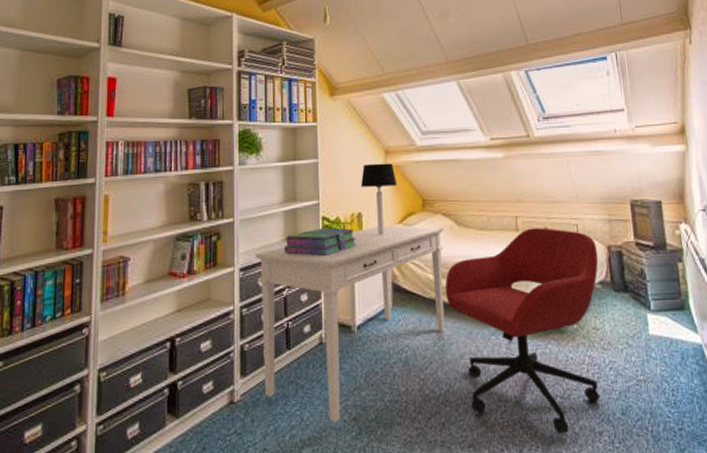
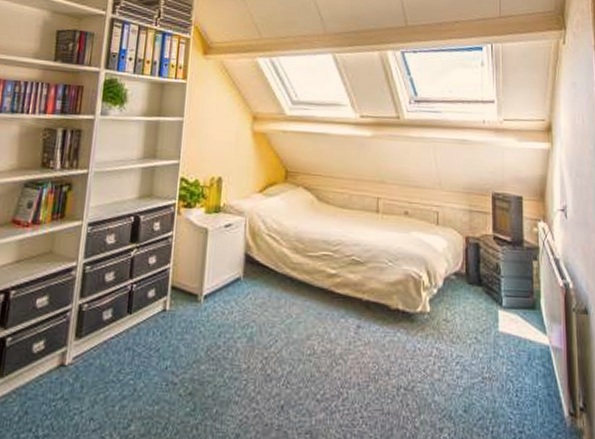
desk: present [254,225,445,423] -> none [99,193,304,396]
stack of books: present [283,228,357,256] -> none [136,189,214,219]
table lamp: present [361,163,397,235] -> none [225,128,262,203]
office chair: present [444,228,601,434] -> none [298,211,456,427]

